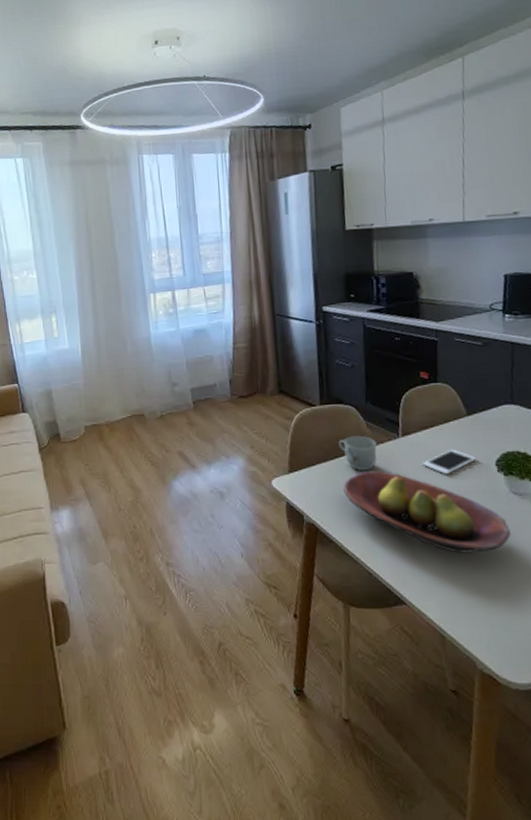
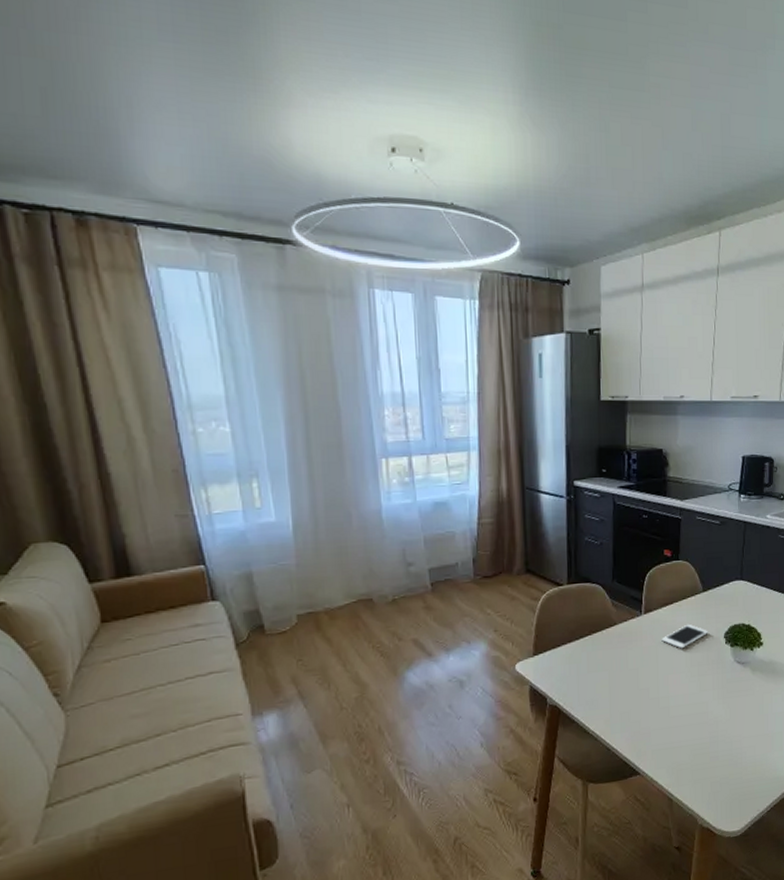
mug: present [338,435,377,471] -> none [584,614,621,650]
fruit bowl: present [343,471,511,553] -> none [587,648,733,722]

